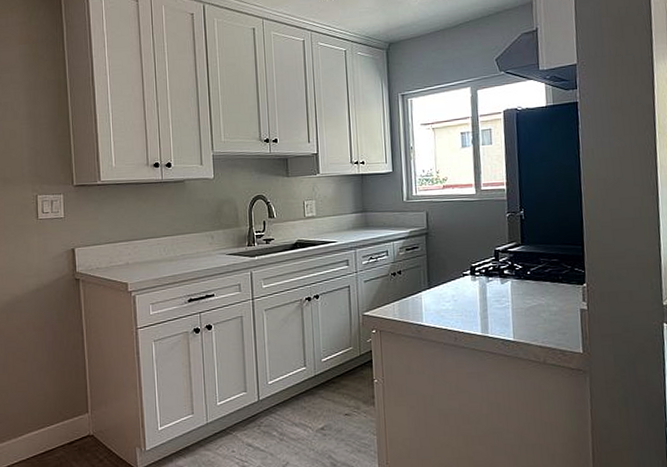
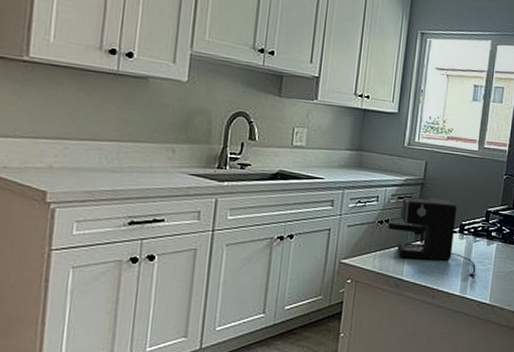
coffee maker: none [400,244,496,317] -> present [387,196,477,278]

